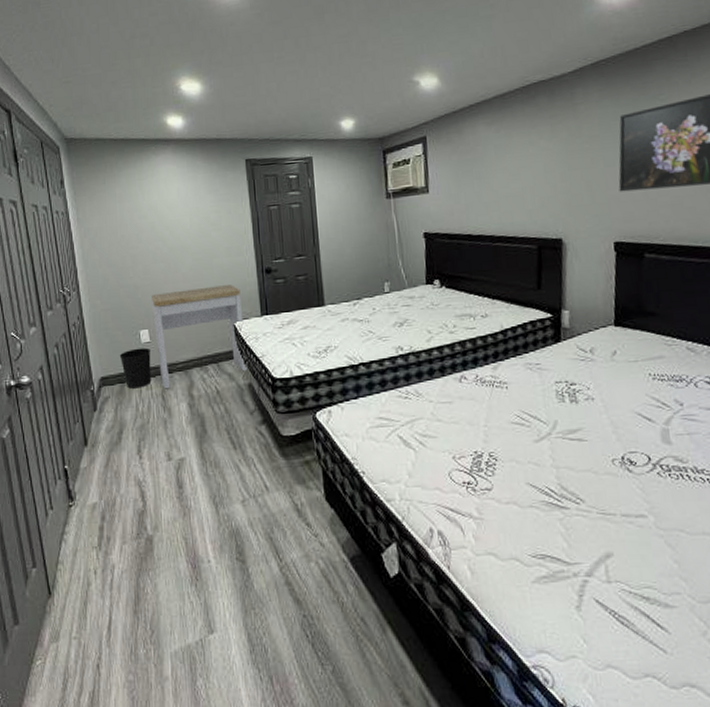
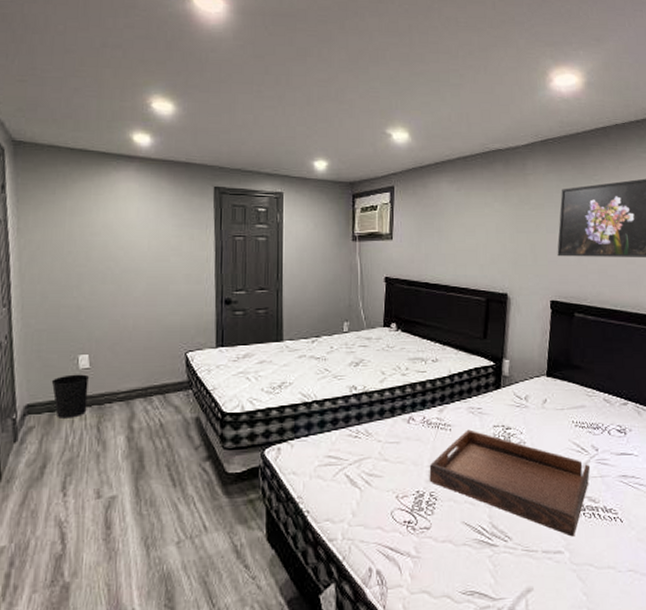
desk: present [152,285,248,389] -> none [95,313,197,420]
serving tray: none [486,386,675,500] -> present [429,429,591,537]

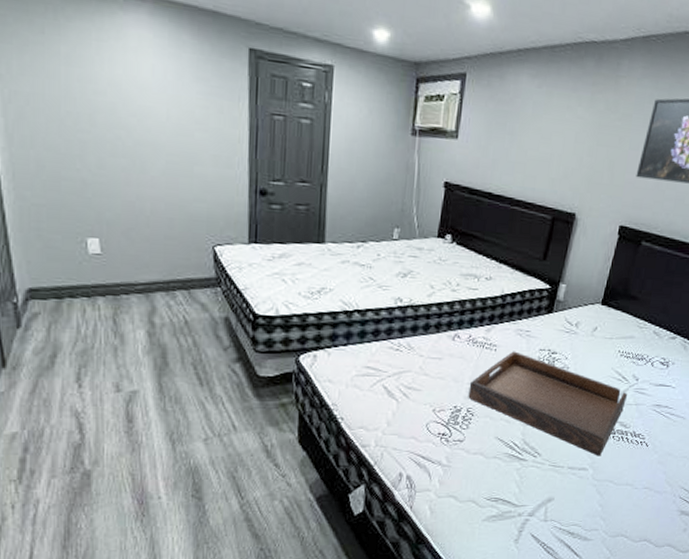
wastebasket: present [51,374,89,418] -> none [56,259,100,307]

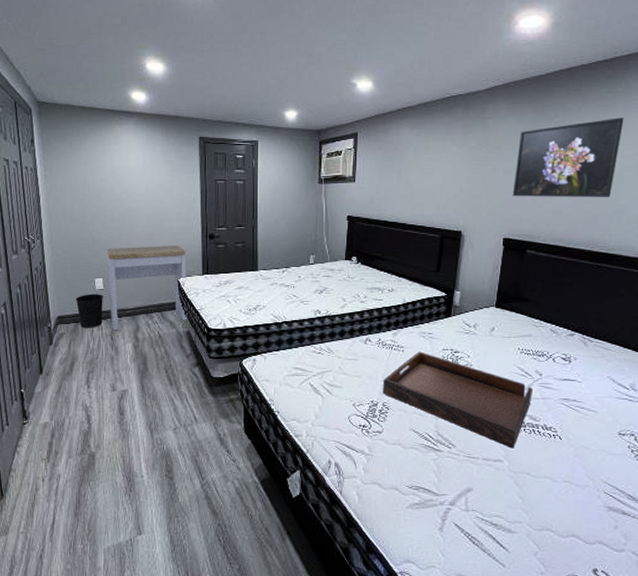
wastebasket: none [56,259,100,307] -> present [75,294,103,328]
desk: none [106,196,226,312] -> present [107,246,187,331]

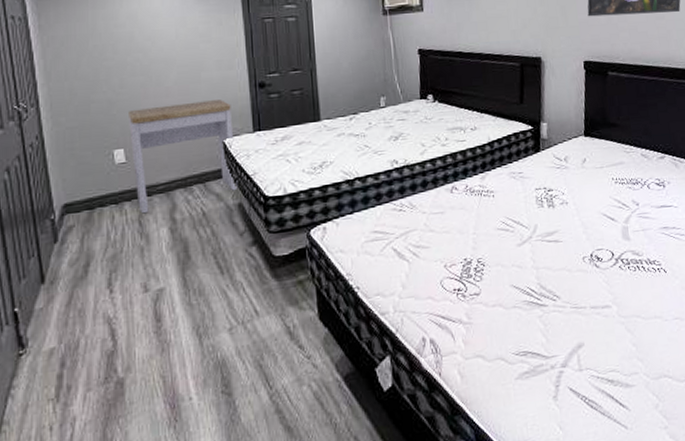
wastebasket: present [75,294,103,328] -> none [87,169,127,215]
serving tray: present [383,351,534,449] -> none [474,194,633,291]

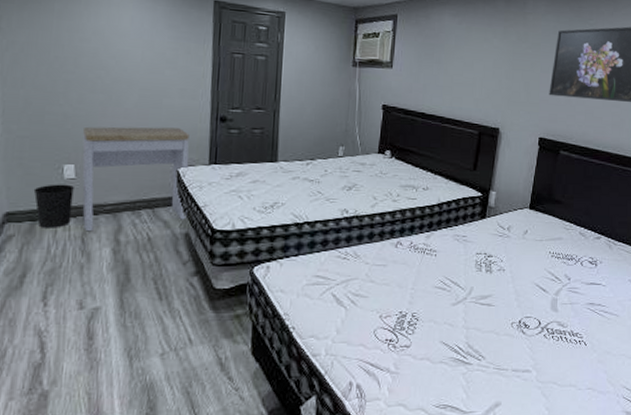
wastebasket: none [87,169,127,215] -> present [33,184,74,228]

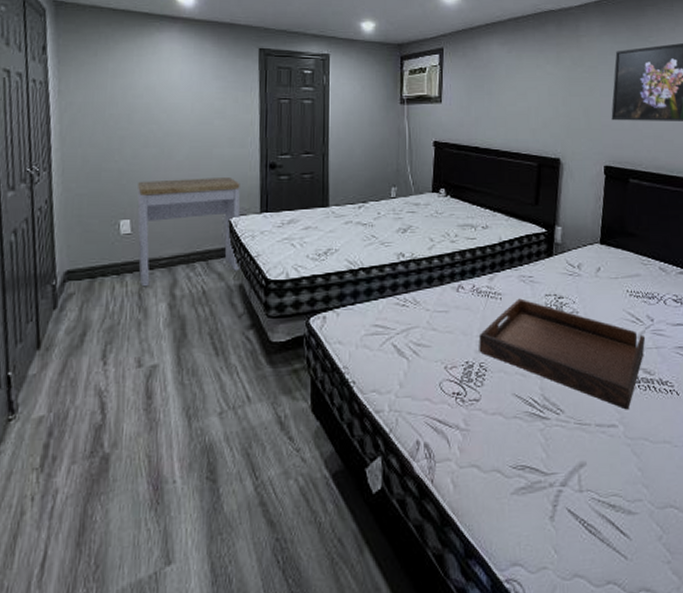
wastebasket: present [33,184,74,228] -> none [92,240,130,285]
serving tray: none [412,256,562,357] -> present [479,298,646,410]

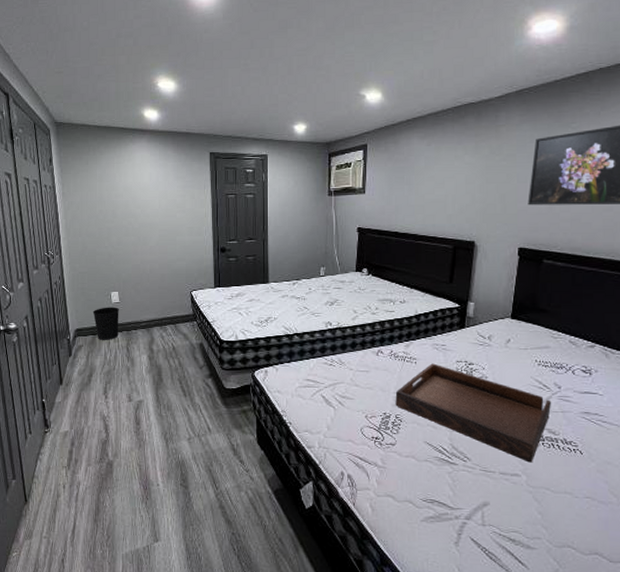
wastebasket: none [92,240,130,285] -> present [92,307,119,340]
desk: present [137,178,241,287] -> none [123,259,200,343]

